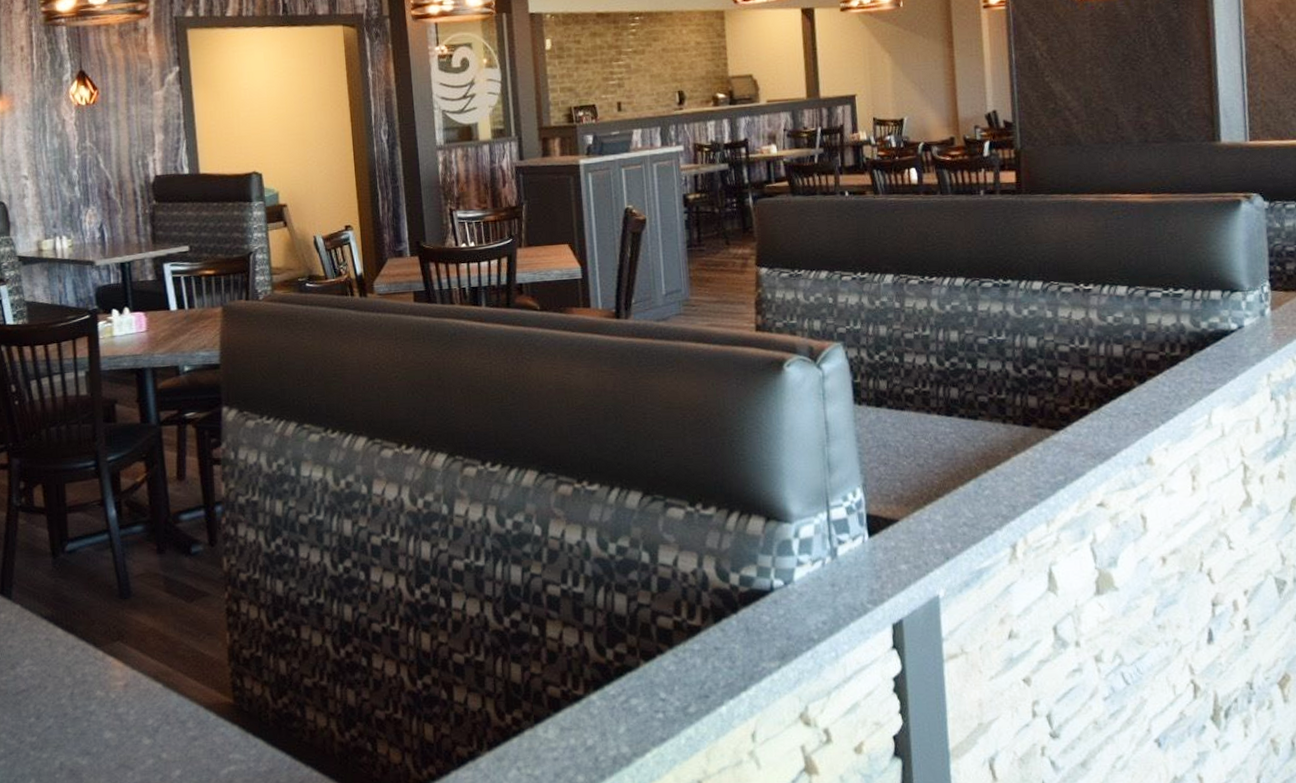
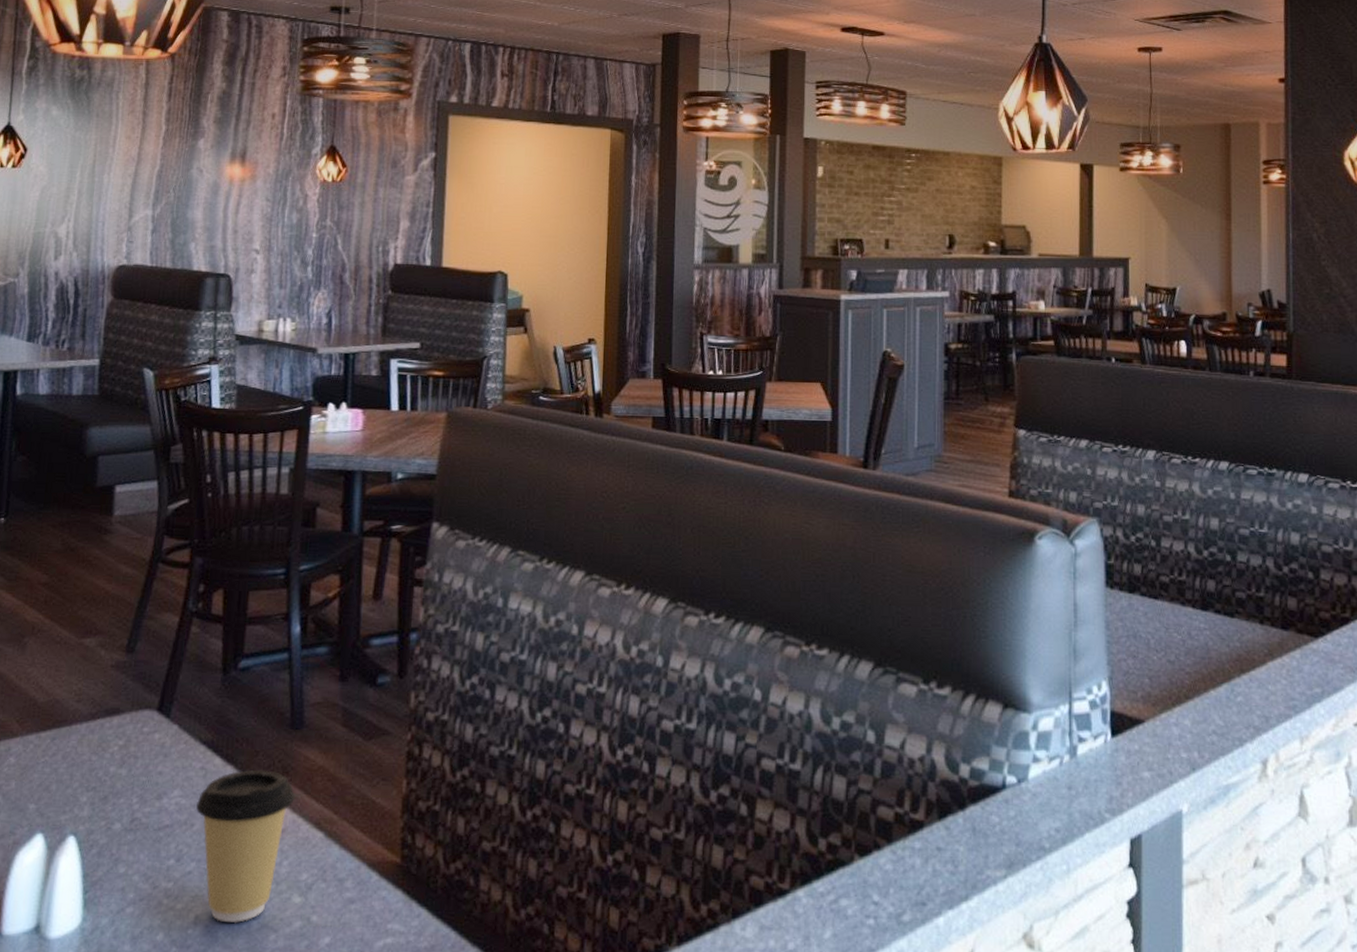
coffee cup: none [47,635,132,766] -> present [196,769,295,924]

